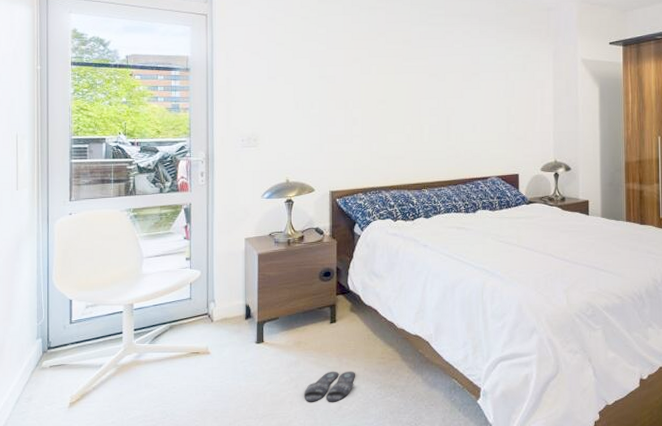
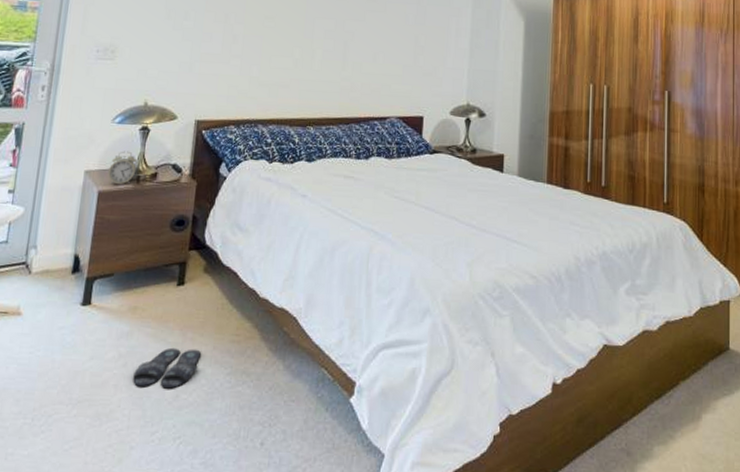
alarm clock: none [263,220,286,248] -> present [107,151,137,185]

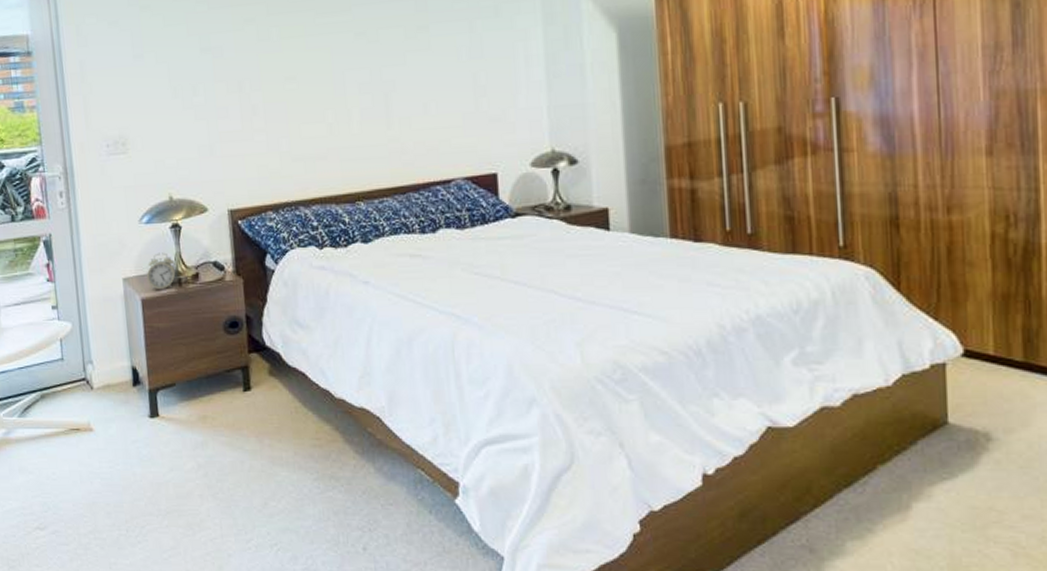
slippers: present [133,347,201,389] -> none [216,455,282,497]

